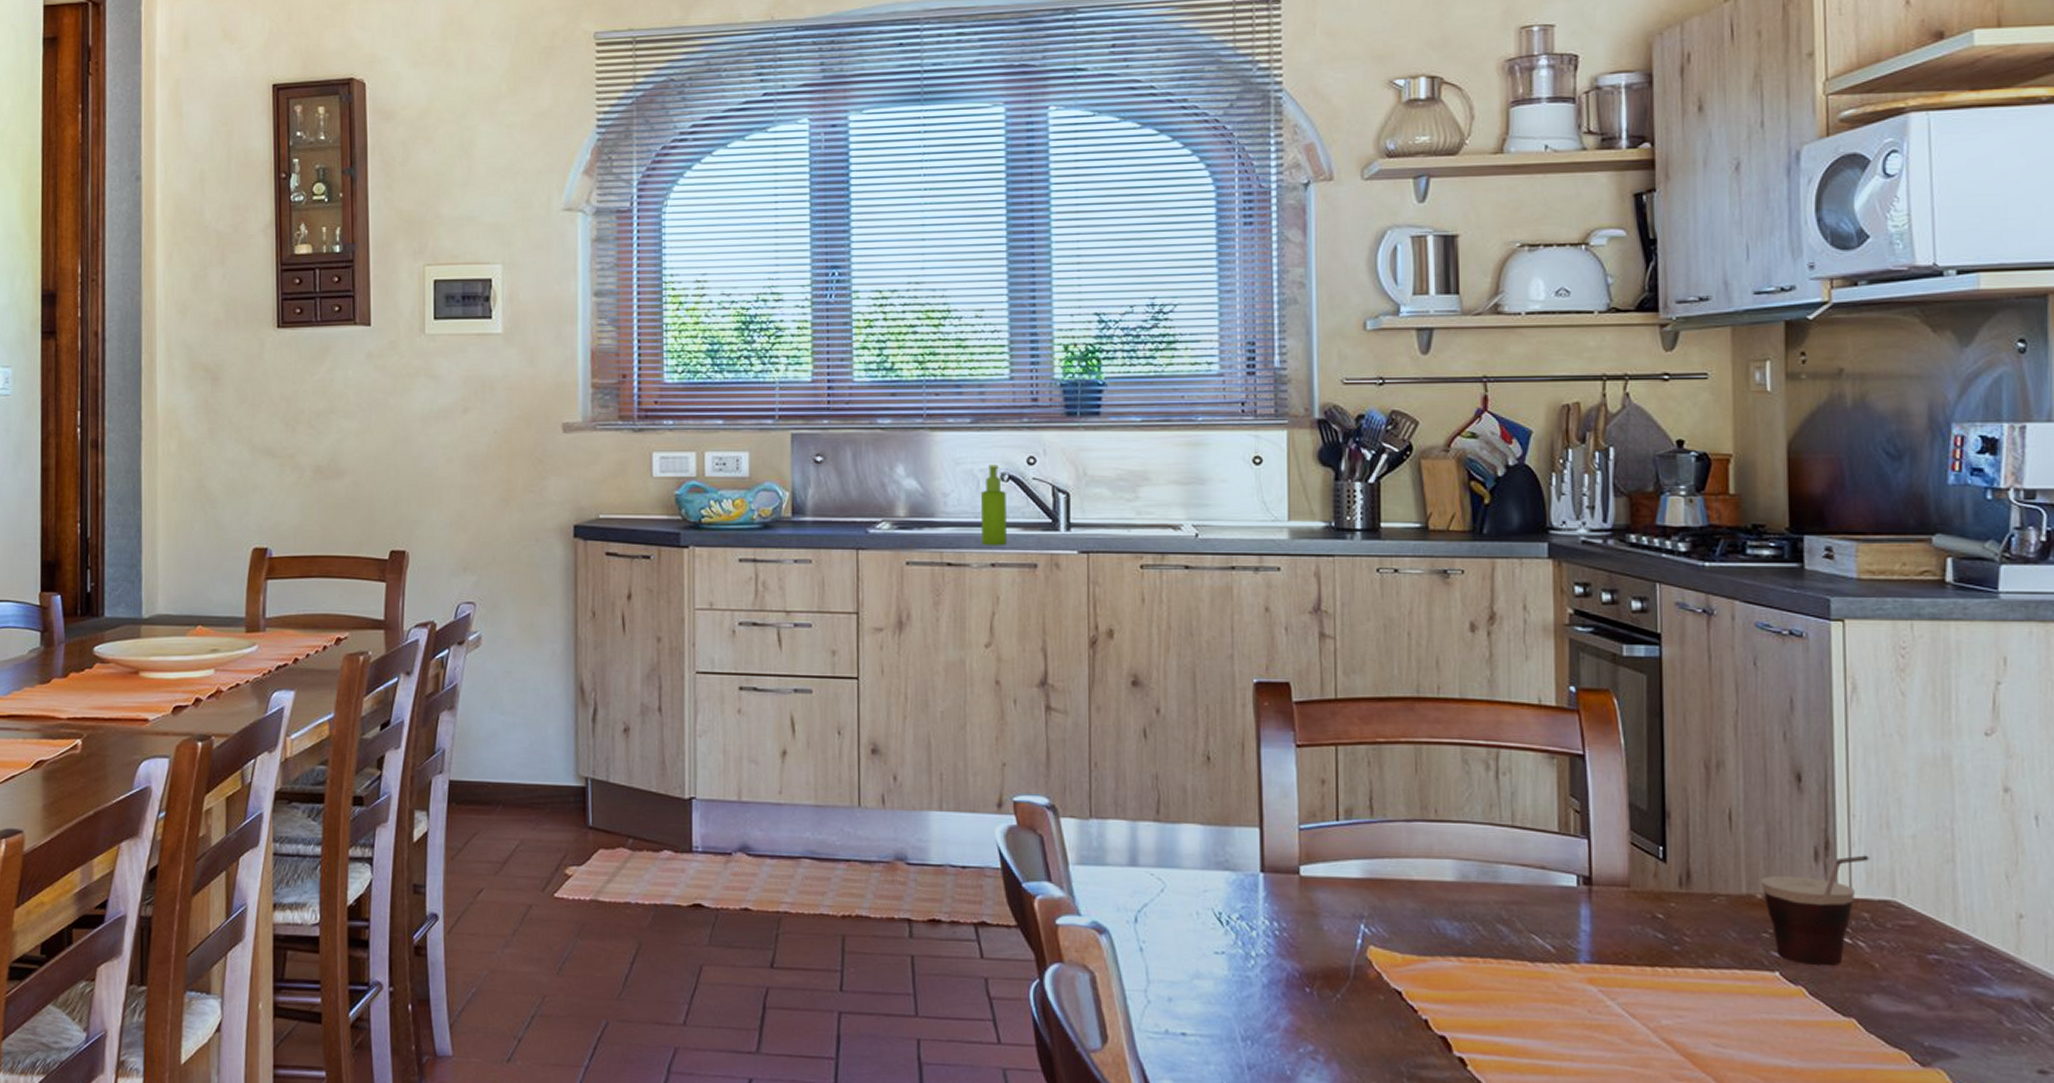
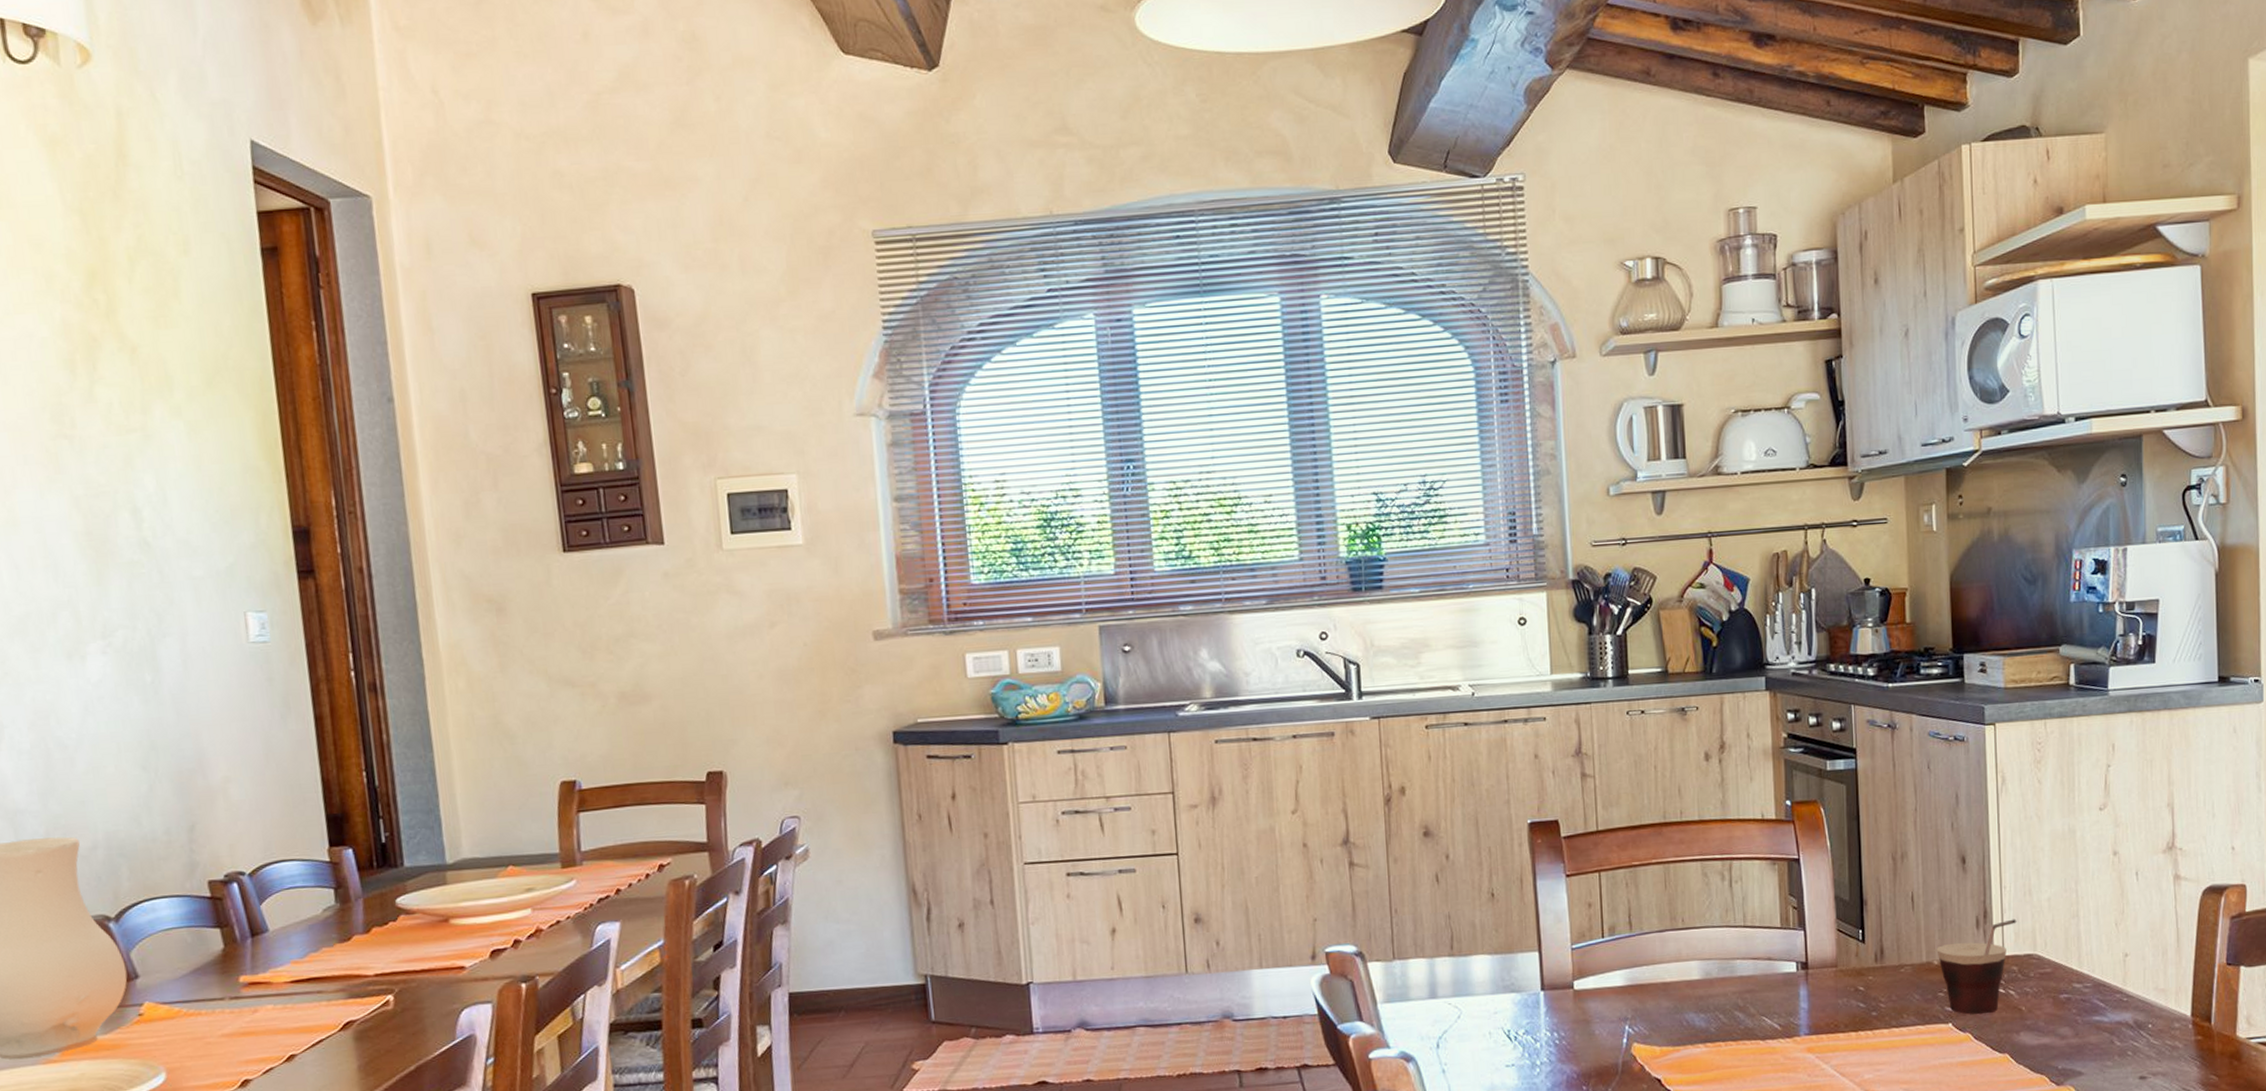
soap dispenser: present [980,464,1007,546] -> none [1279,642,1306,719]

